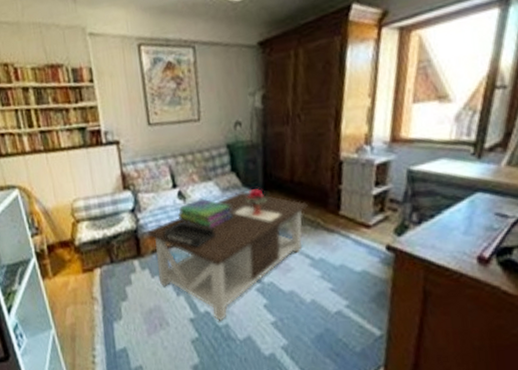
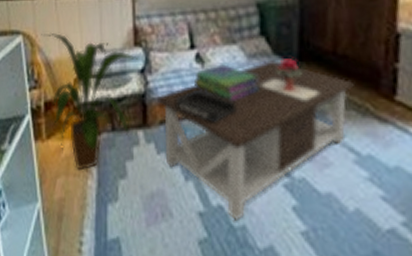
house plant: none [36,184,127,299] -> present [41,32,137,171]

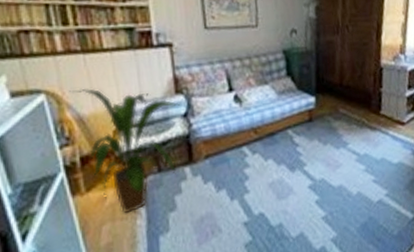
coffee table: present [156,60,354,221] -> none [200,94,355,221]
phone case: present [175,89,235,122] -> none [218,124,270,150]
stack of books: present [193,64,260,102] -> none [233,101,288,131]
potted flower: present [261,58,320,101] -> none [289,92,332,123]

